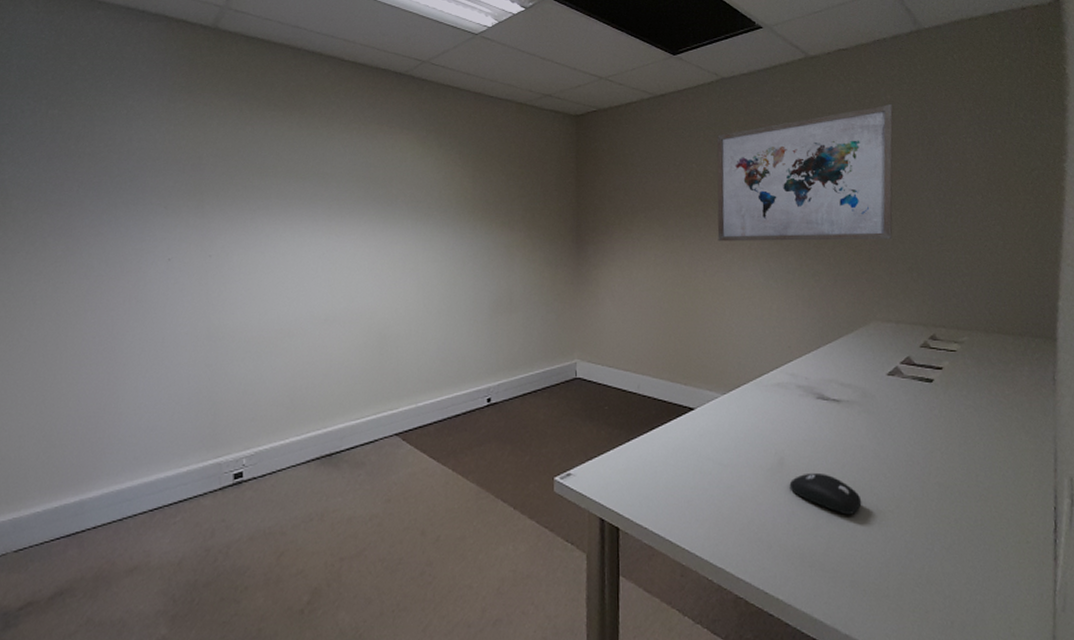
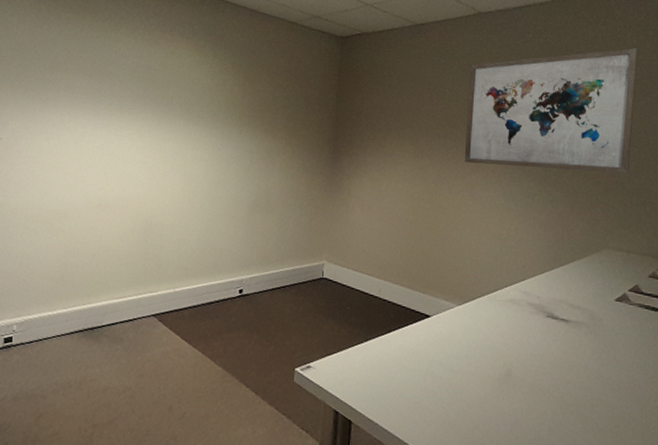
computer mouse: present [789,472,862,515] -> none [515,386,583,430]

